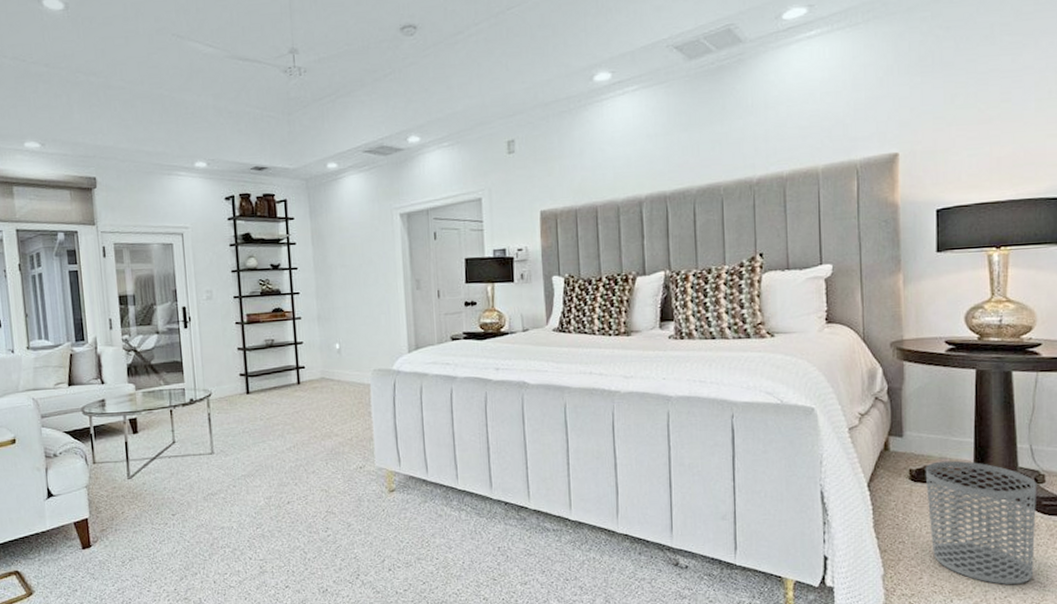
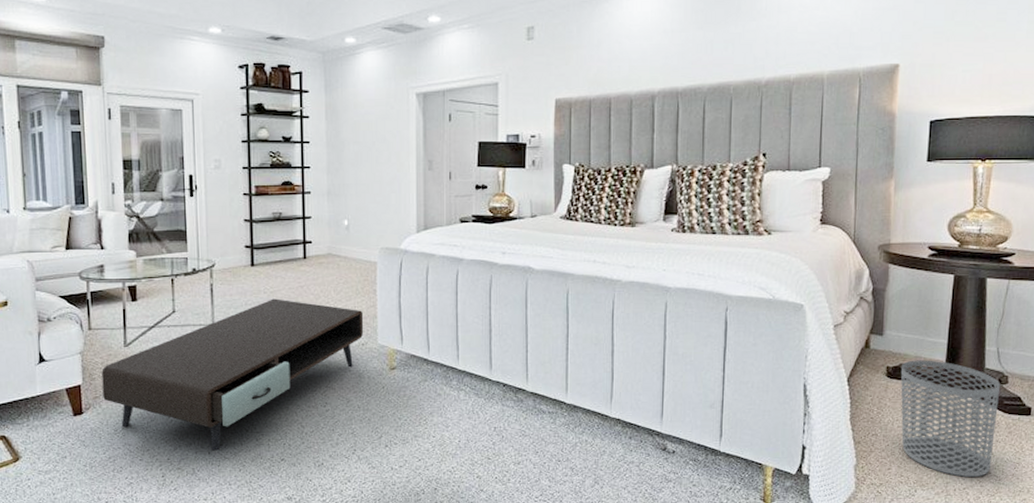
coffee table: none [107,425,361,580] -> present [101,298,364,451]

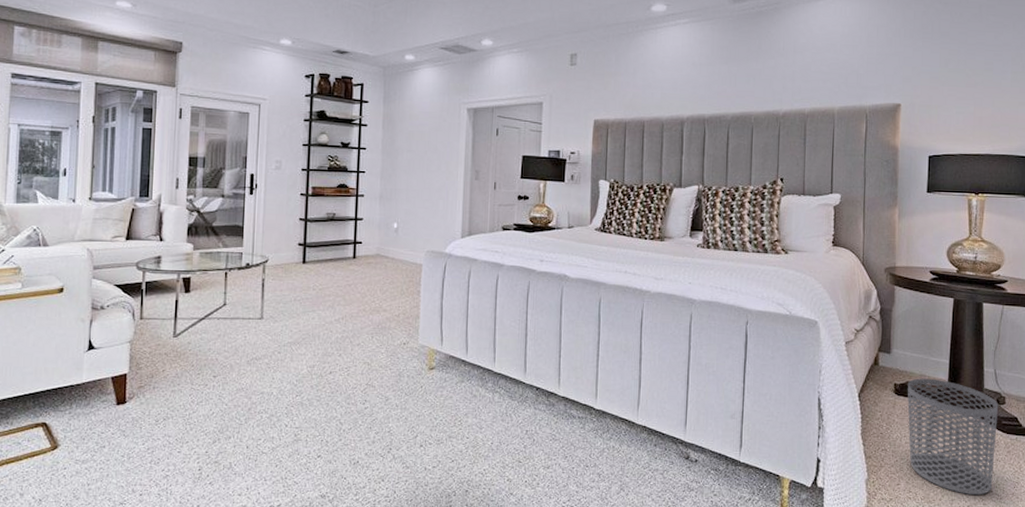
coffee table: present [101,298,364,451] -> none [147,295,407,445]

